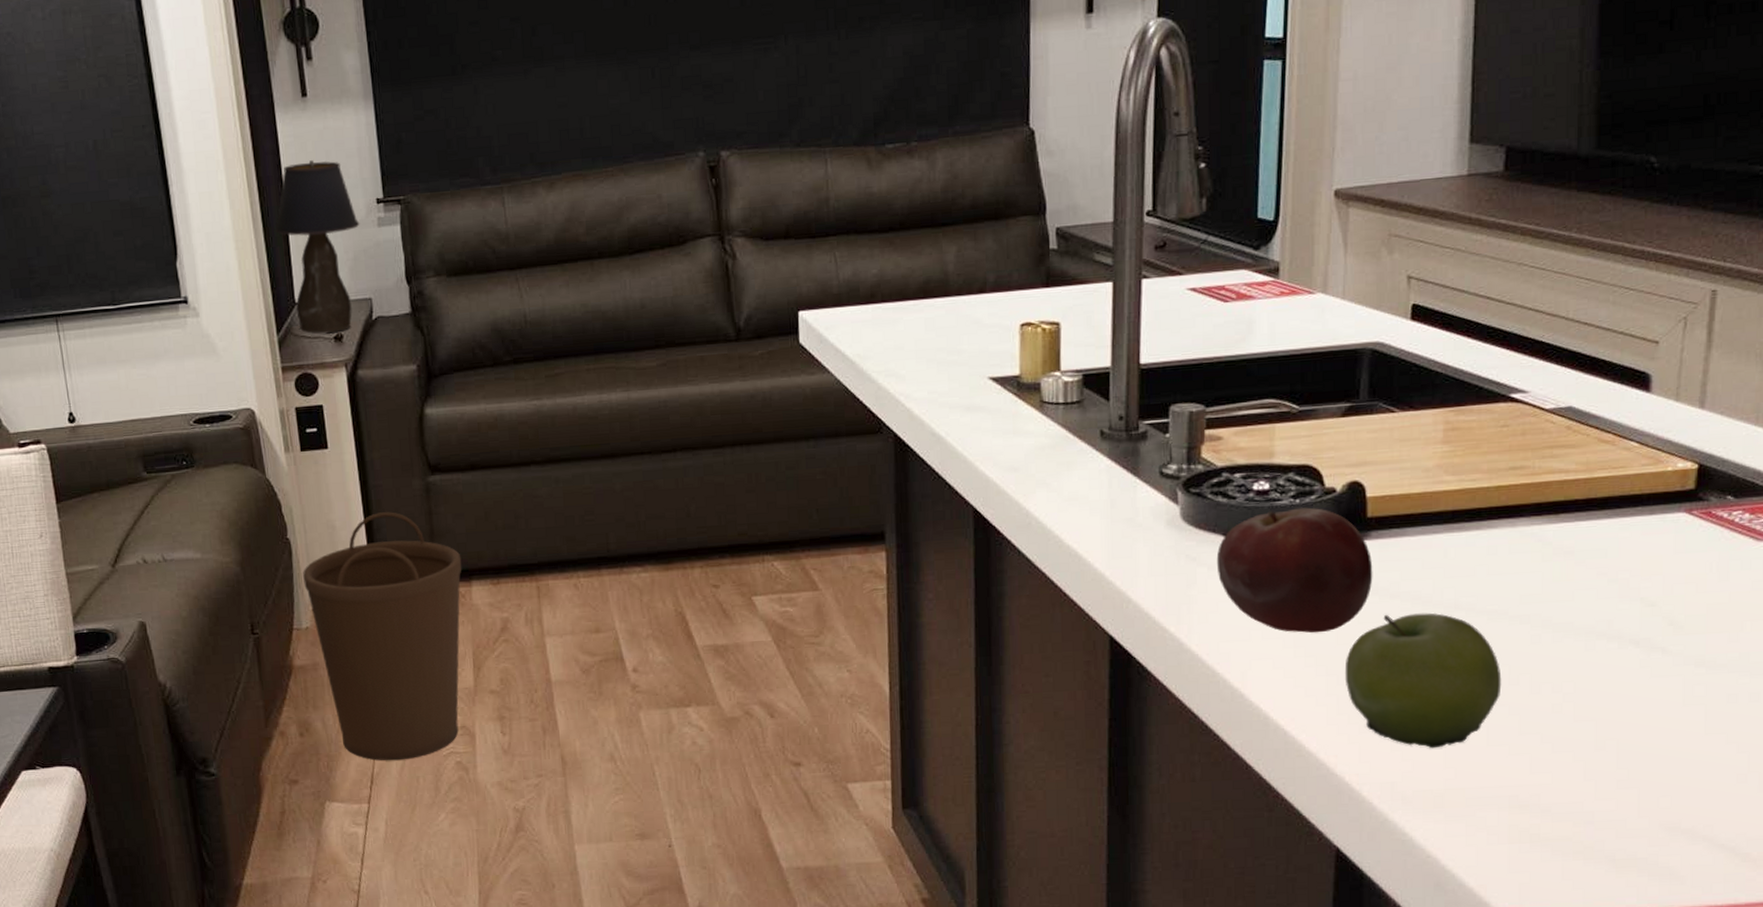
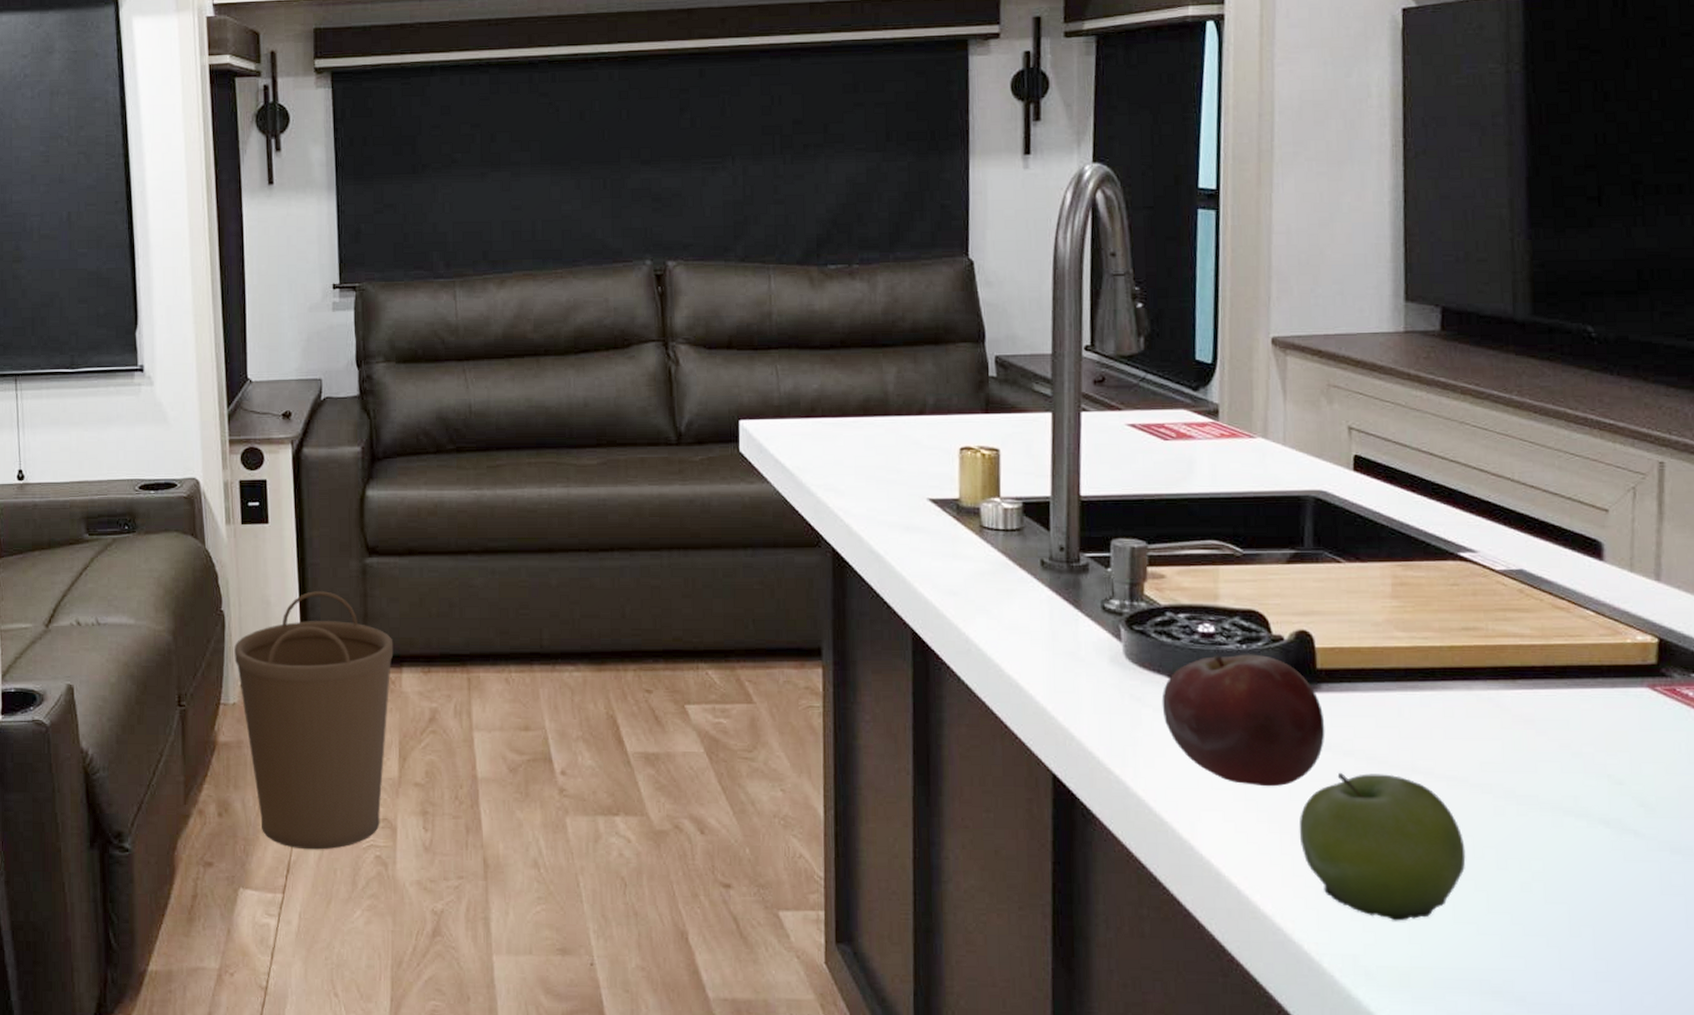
table lamp: present [274,160,360,334] -> none [232,244,315,410]

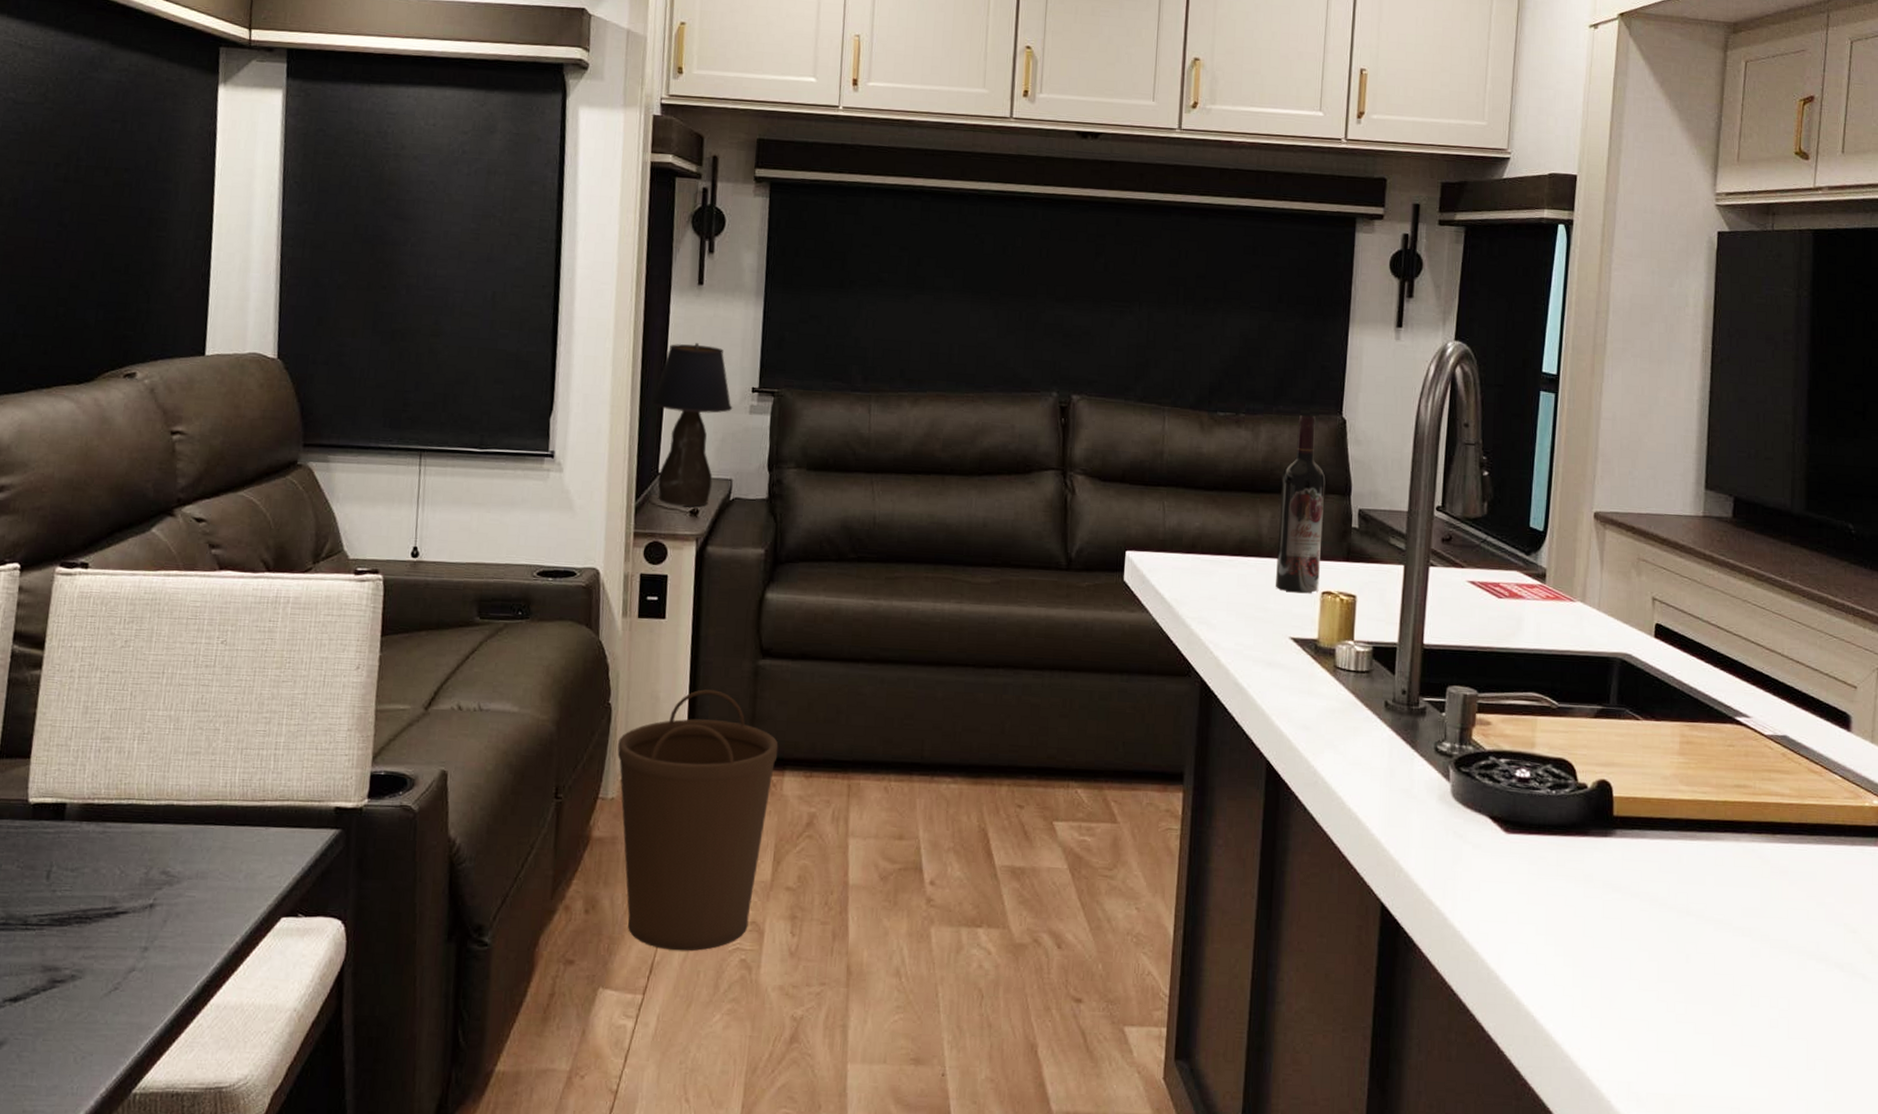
table lamp: none [232,244,315,410] -> present [650,343,733,507]
wine bottle: none [905,259,957,451] -> present [1276,414,1326,594]
fruit: present [1162,654,1325,787] -> none [1480,799,1617,923]
fruit: present [1299,772,1466,921] -> none [1589,912,1726,1052]

